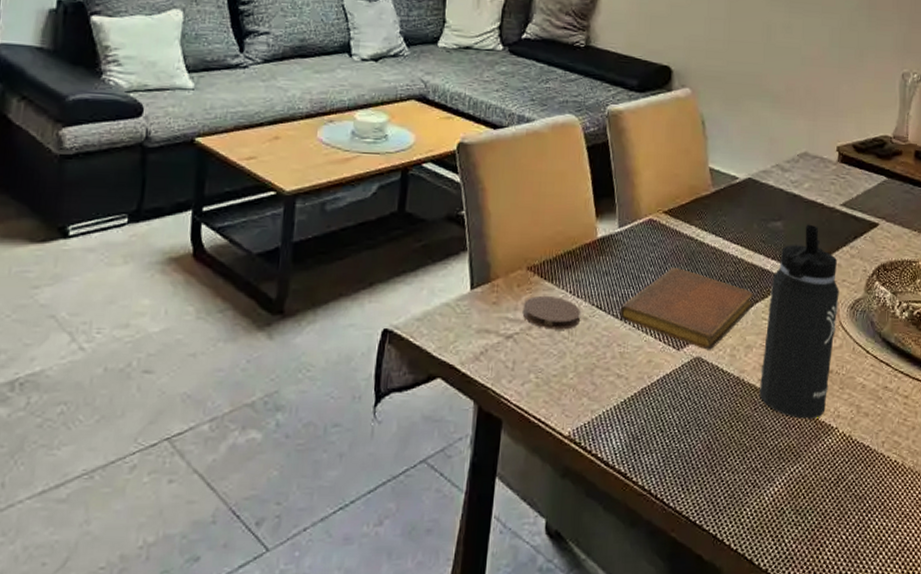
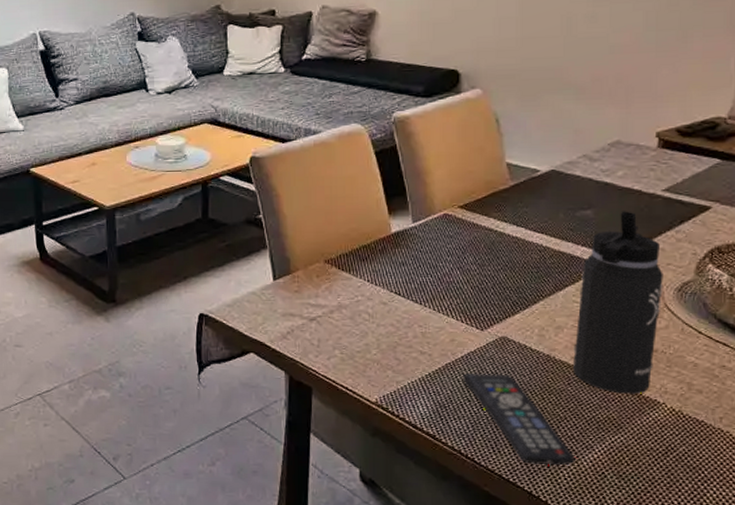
coaster: present [522,295,582,330] -> none [323,284,380,313]
notebook: present [619,268,754,350] -> none [419,257,563,331]
remote control: none [657,398,758,503] -> present [463,372,575,466]

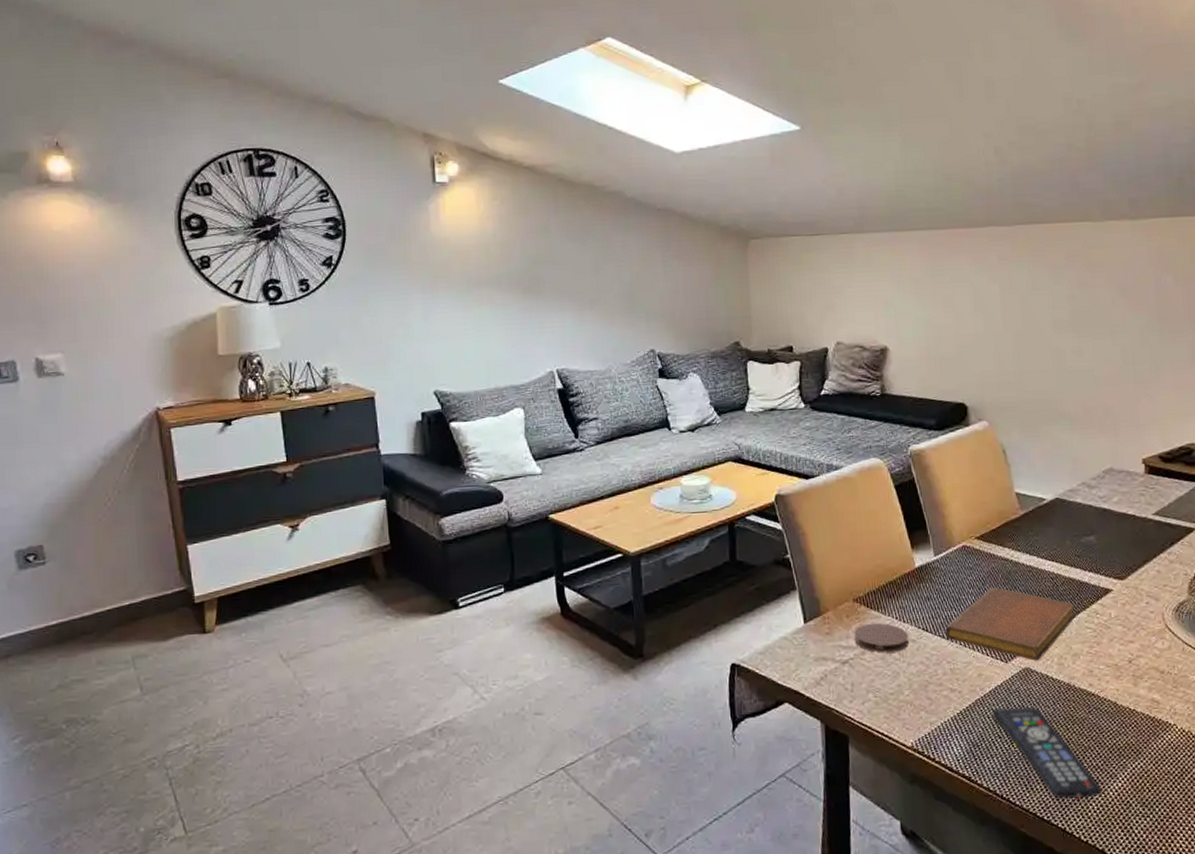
coaster: none [323,284,380,313] -> present [854,623,909,653]
notebook: none [419,257,563,331] -> present [945,588,1076,661]
thermos bottle: present [573,211,663,394] -> none [1090,535,1163,718]

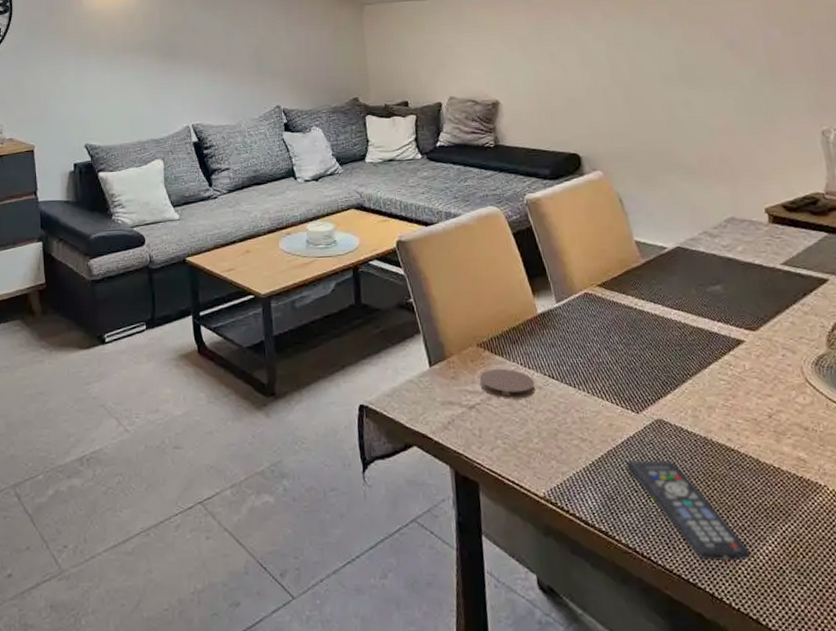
notebook: present [945,588,1076,661] -> none [571,336,708,412]

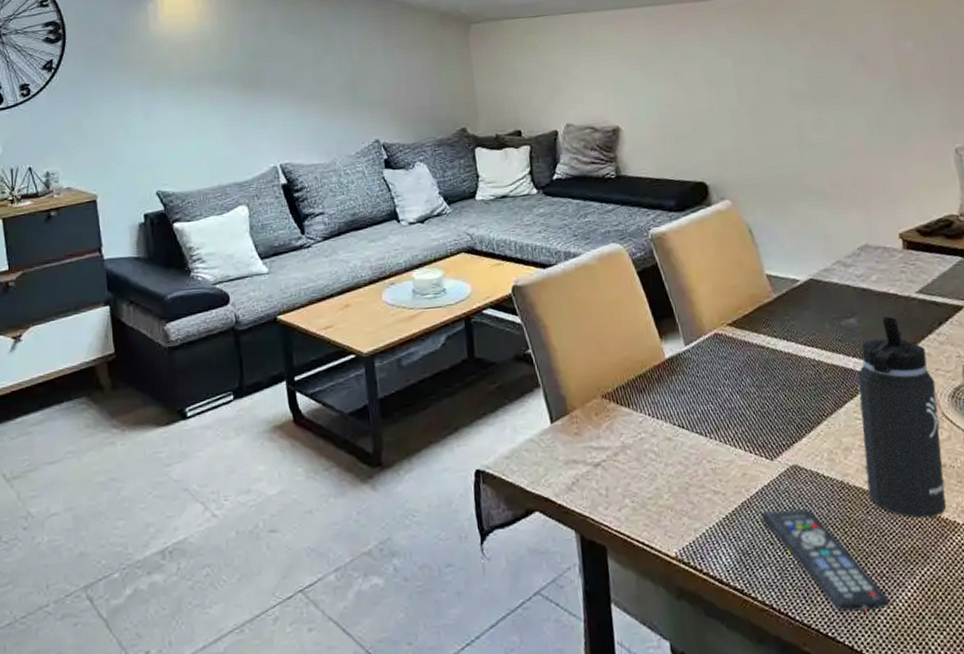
coaster: present [479,368,535,399] -> none [604,420,665,454]
thermos bottle: none [722,285,809,477] -> present [857,316,946,518]

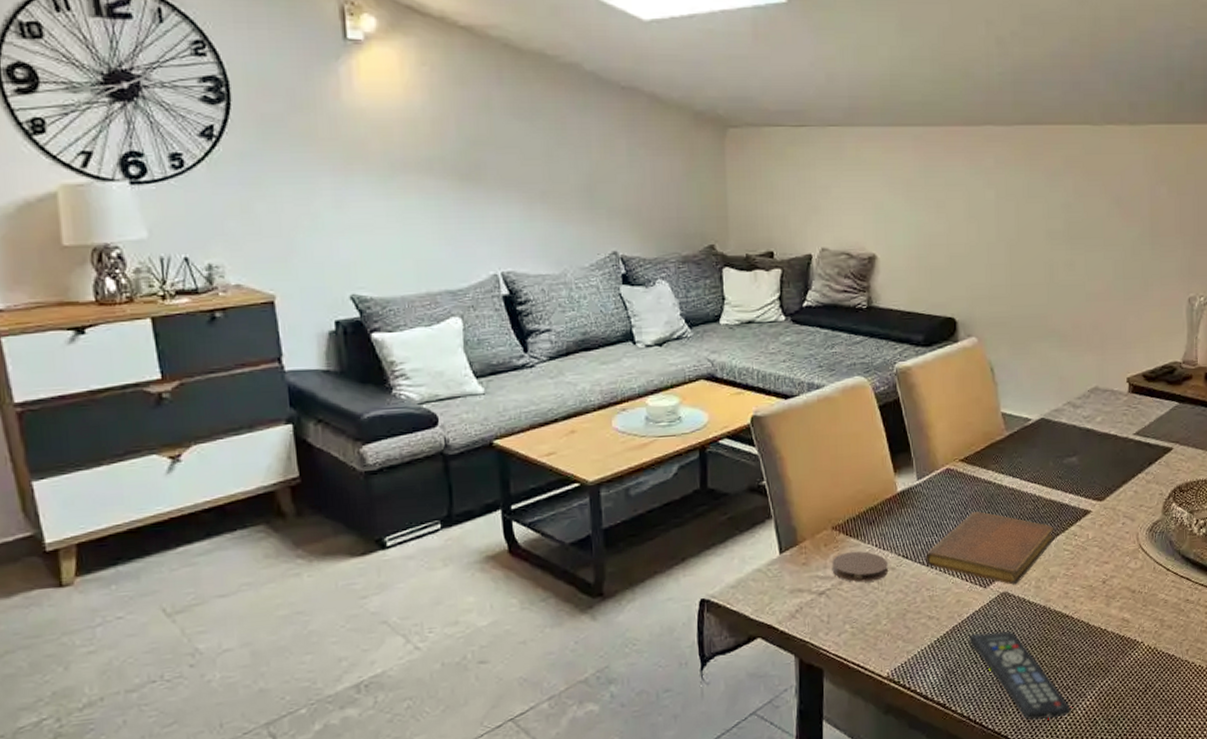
coaster: none [604,420,665,454] -> present [831,551,889,583]
notebook: none [702,378,843,457] -> present [925,511,1055,585]
thermos bottle: present [857,316,946,518] -> none [1066,456,1138,638]

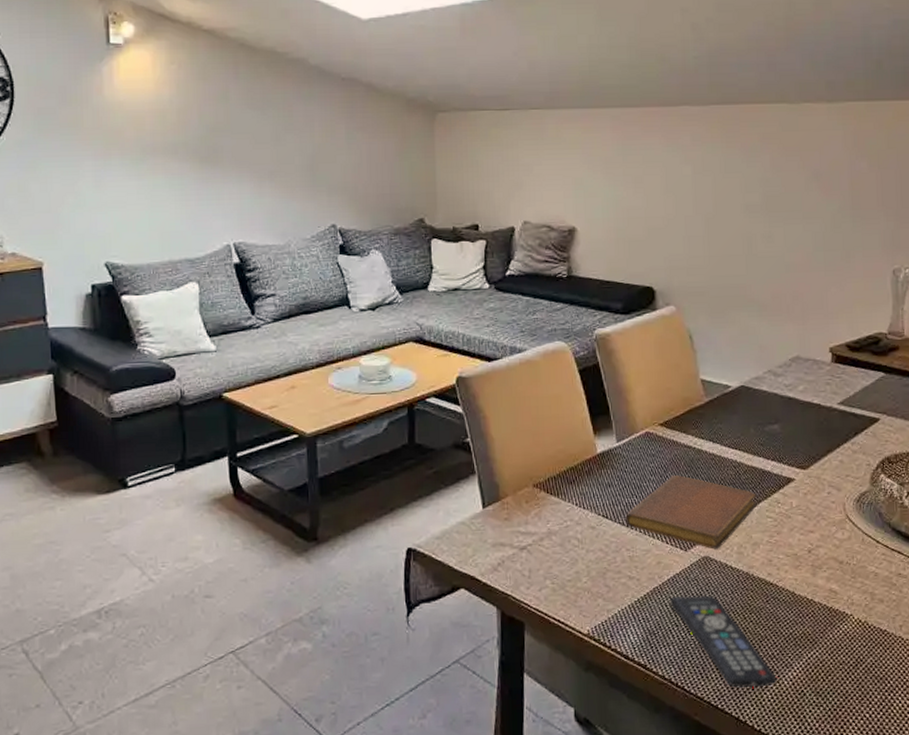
coaster: present [831,551,889,583] -> none [533,509,589,540]

